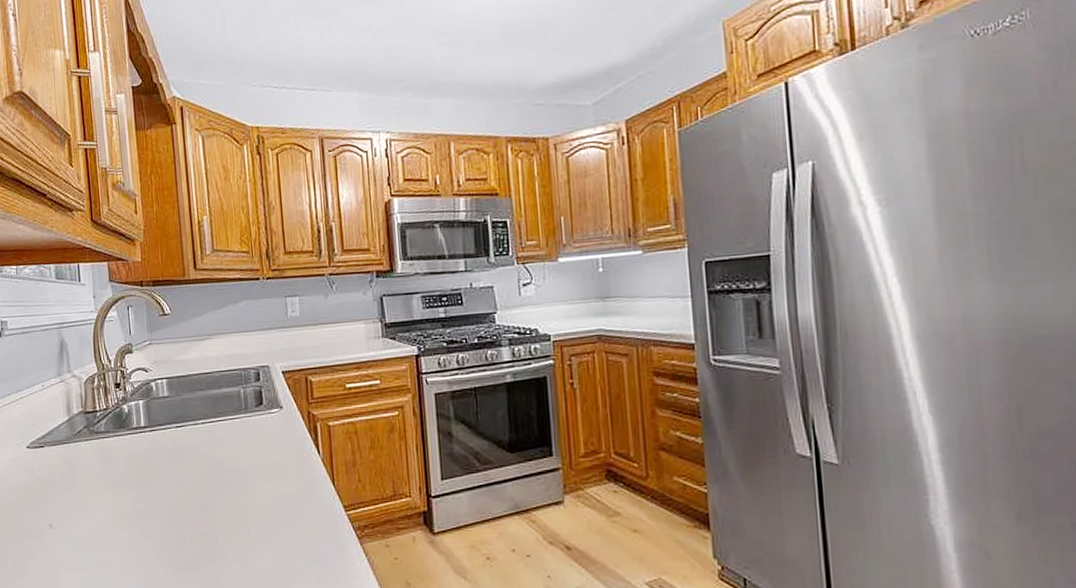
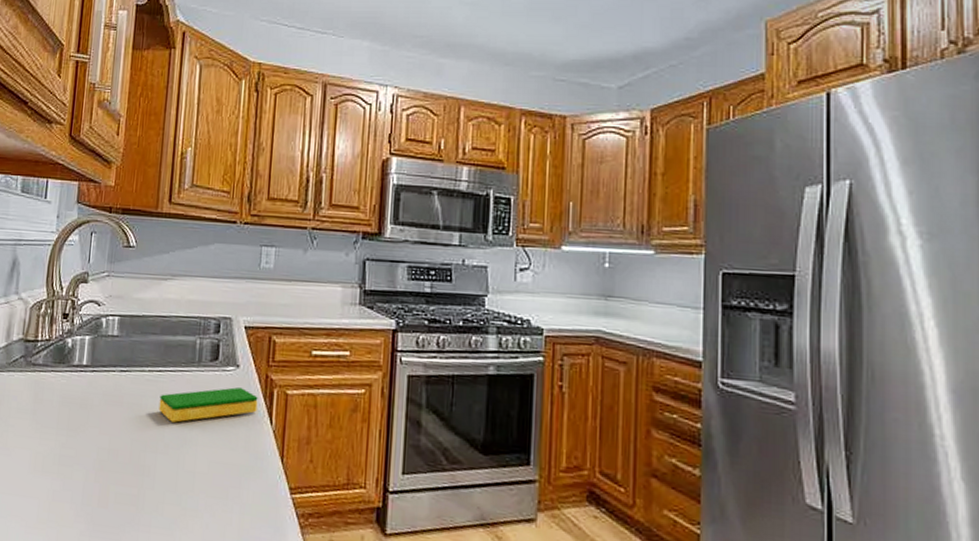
dish sponge: none [215,426,305,465] -> present [159,387,258,423]

